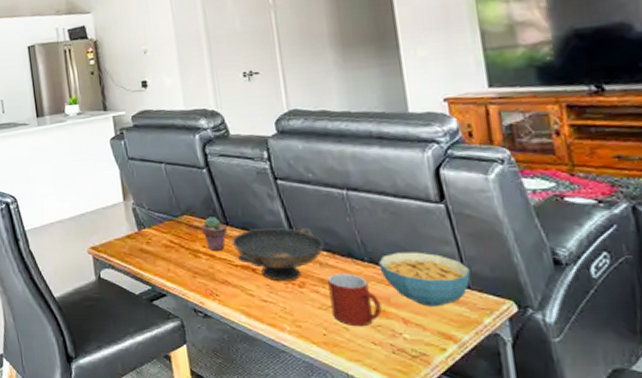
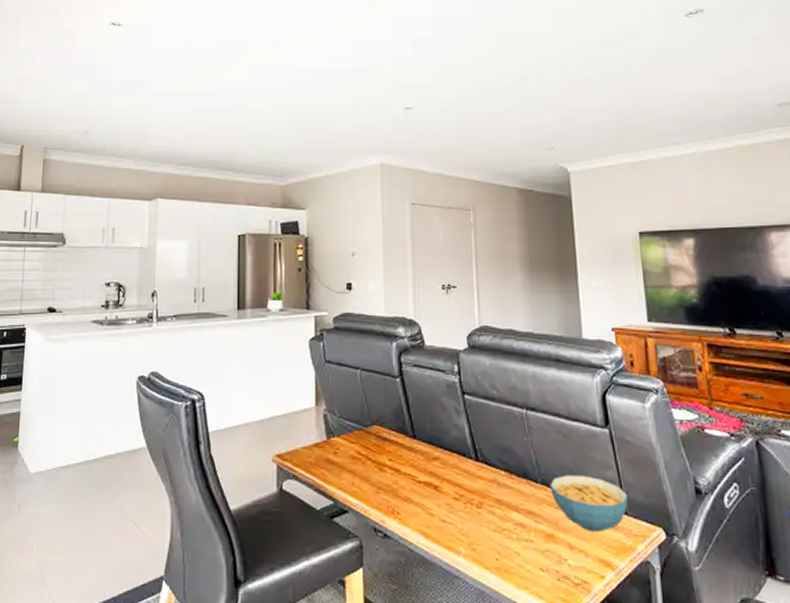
potted succulent: present [201,217,227,252] -> none [390,428,414,466]
decorative bowl: present [231,227,325,282] -> none [417,444,503,501]
mug: present [327,273,382,327] -> none [504,494,550,552]

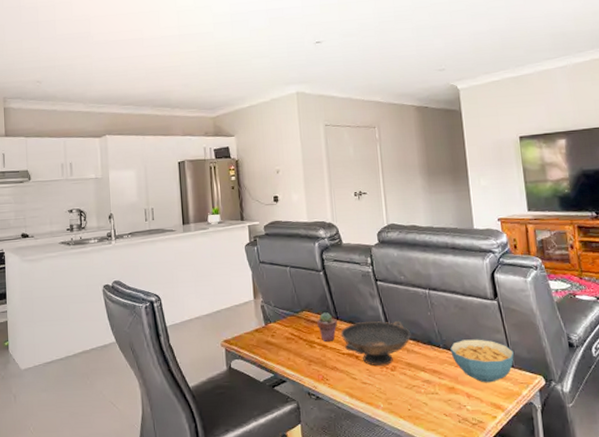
potted succulent: none [390,428,414,466] -> present [317,312,337,342]
decorative bowl: none [417,444,503,501] -> present [340,320,411,367]

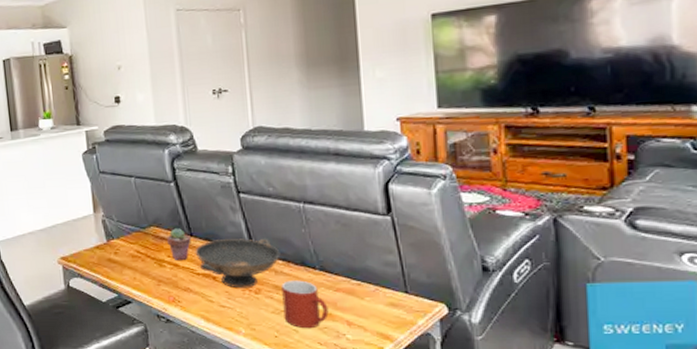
mug: none [413,358,452,402] -> present [281,280,329,329]
cereal bowl: present [450,339,514,383] -> none [328,260,409,310]

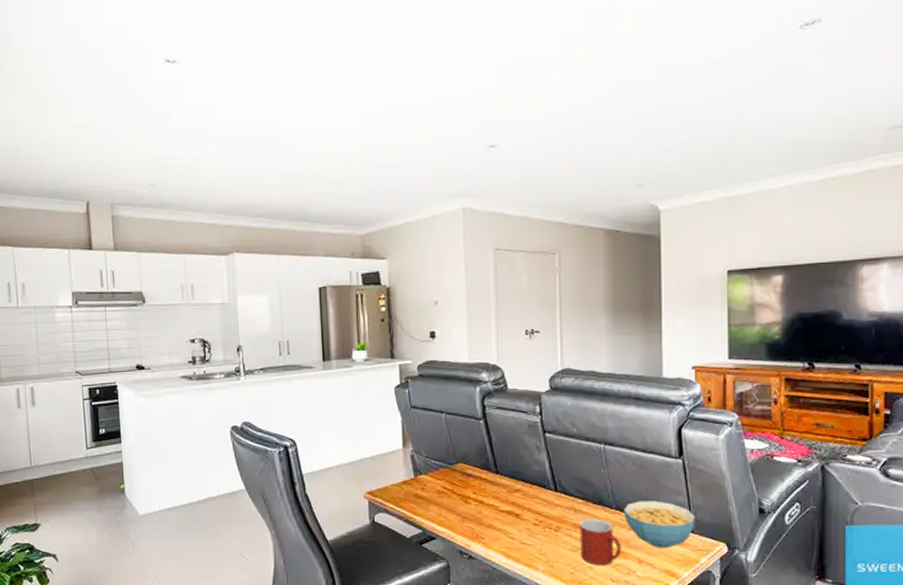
potted succulent: present [167,228,191,261] -> none [474,465,497,498]
decorative bowl: present [195,238,281,289] -> none [500,477,580,526]
cereal bowl: none [328,260,409,310] -> present [624,501,695,548]

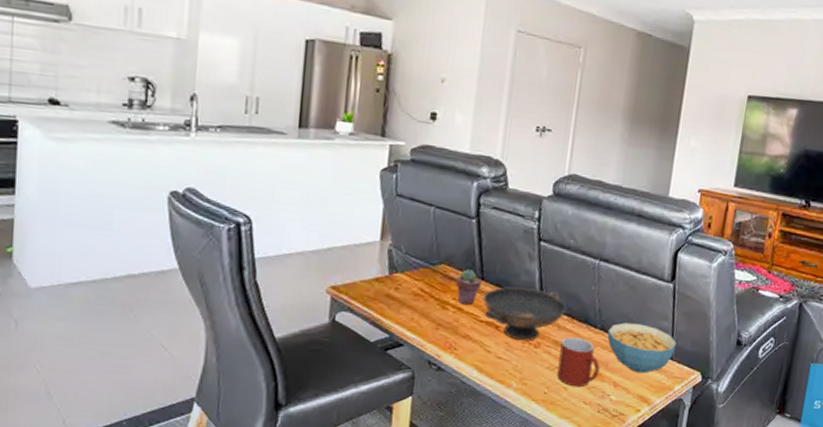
potted succulent: none [474,465,497,498] -> present [456,269,482,306]
decorative bowl: none [500,477,580,526] -> present [482,287,567,341]

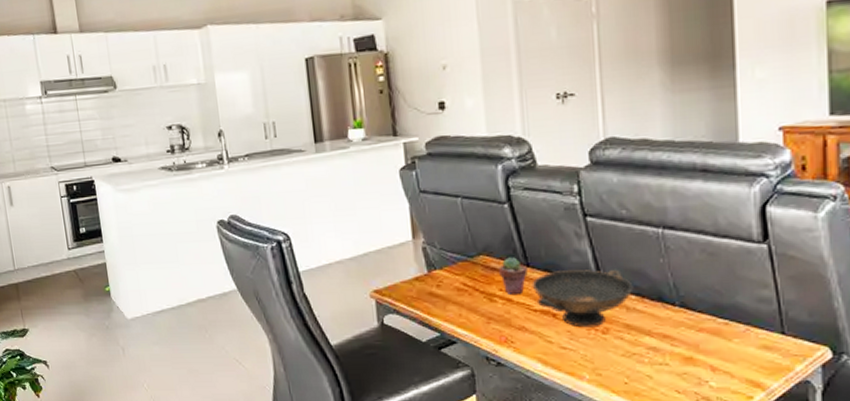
mug: present [557,337,600,388] -> none [634,318,689,375]
cereal bowl: present [607,322,677,373] -> none [690,295,787,354]

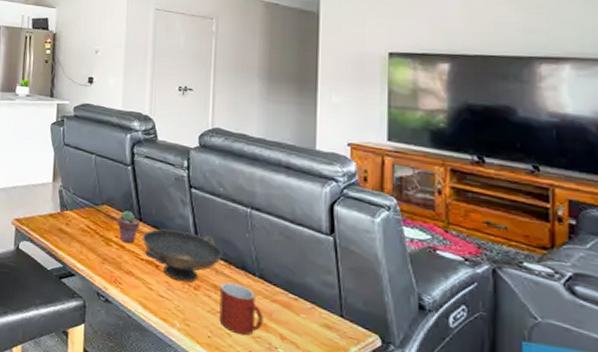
mug: none [634,318,689,375] -> present [219,282,263,336]

